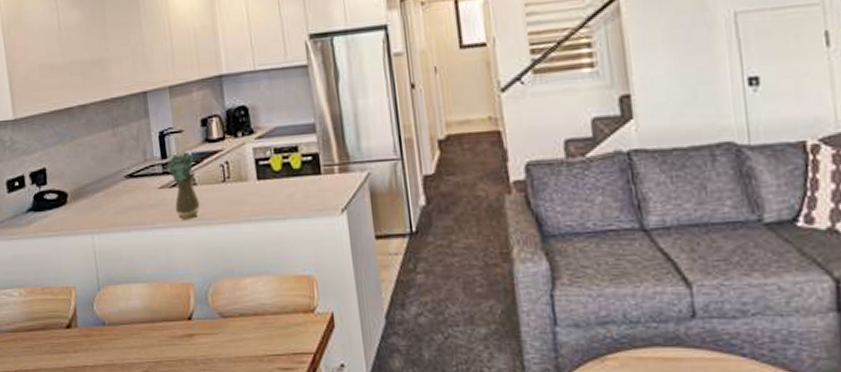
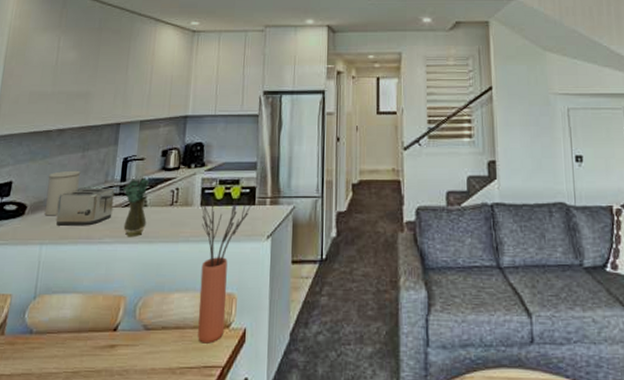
canister: none [82,150,117,203] -> present [44,170,81,216]
toaster: none [98,166,160,213] -> present [56,187,115,226]
vase: none [253,165,319,330] -> present [198,194,254,344]

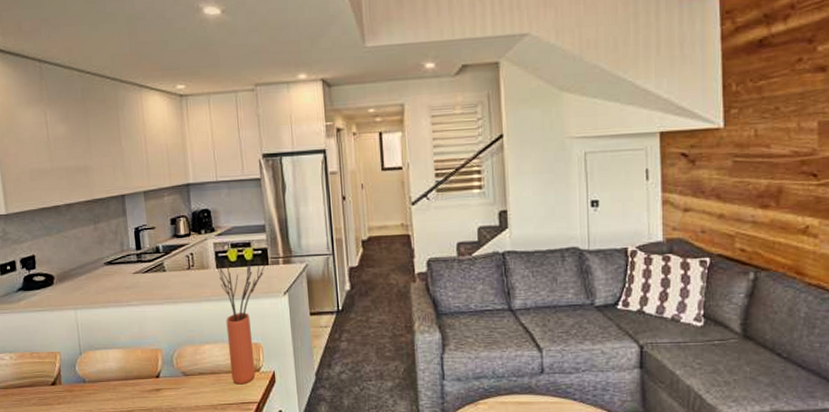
canister: present [44,170,81,216] -> none [67,242,98,285]
toaster: present [56,187,115,226] -> none [81,256,135,292]
vase: present [123,177,150,238] -> none [140,245,168,300]

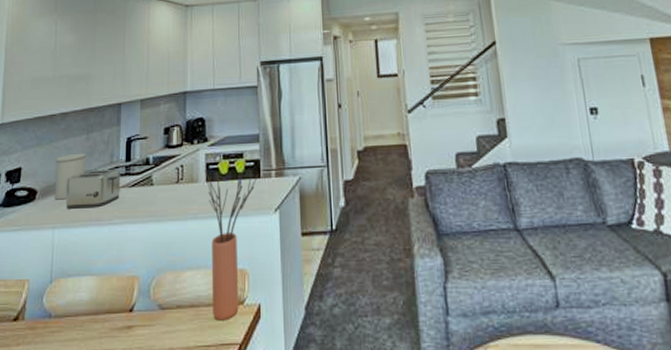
canister: none [67,242,98,285] -> present [54,153,87,200]
toaster: none [81,256,135,292] -> present [66,168,121,209]

